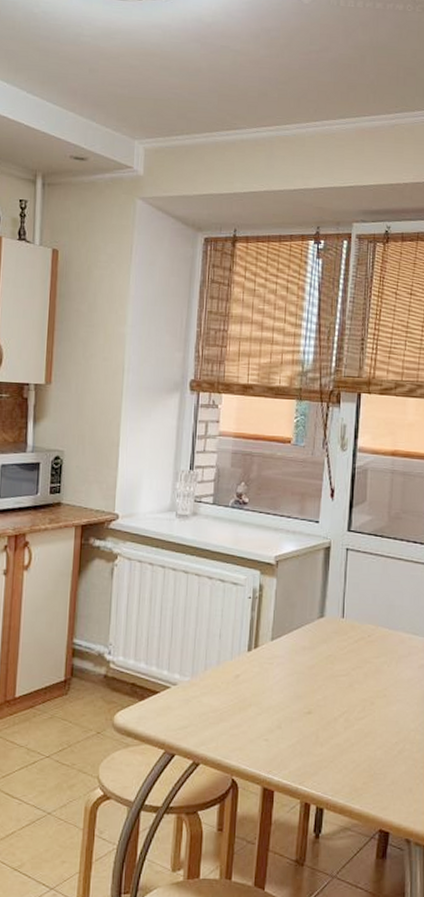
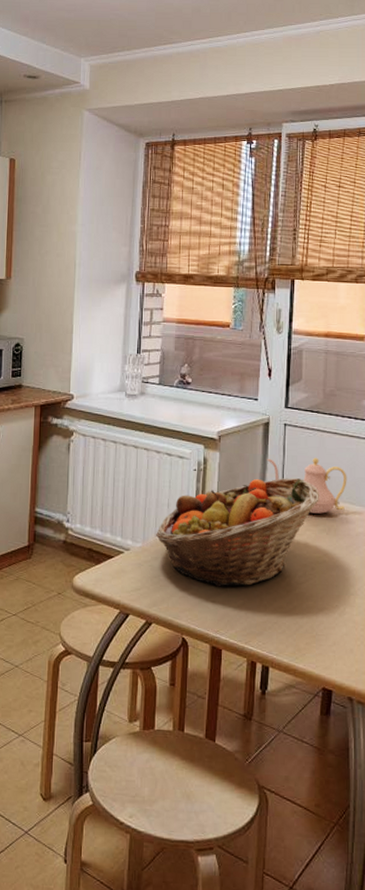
fruit basket: none [206,606,381,724] -> present [156,478,319,587]
teapot: none [326,585,411,645] -> present [266,457,347,514]

